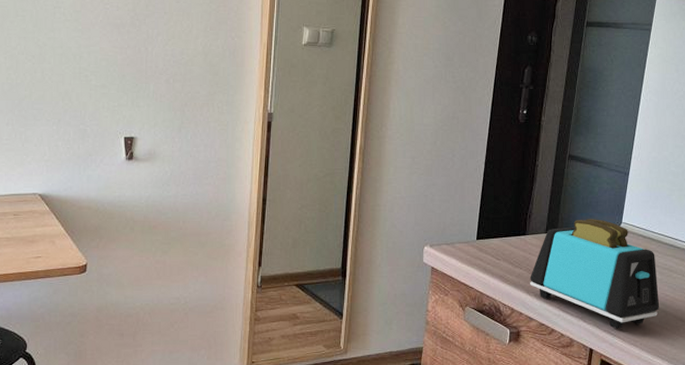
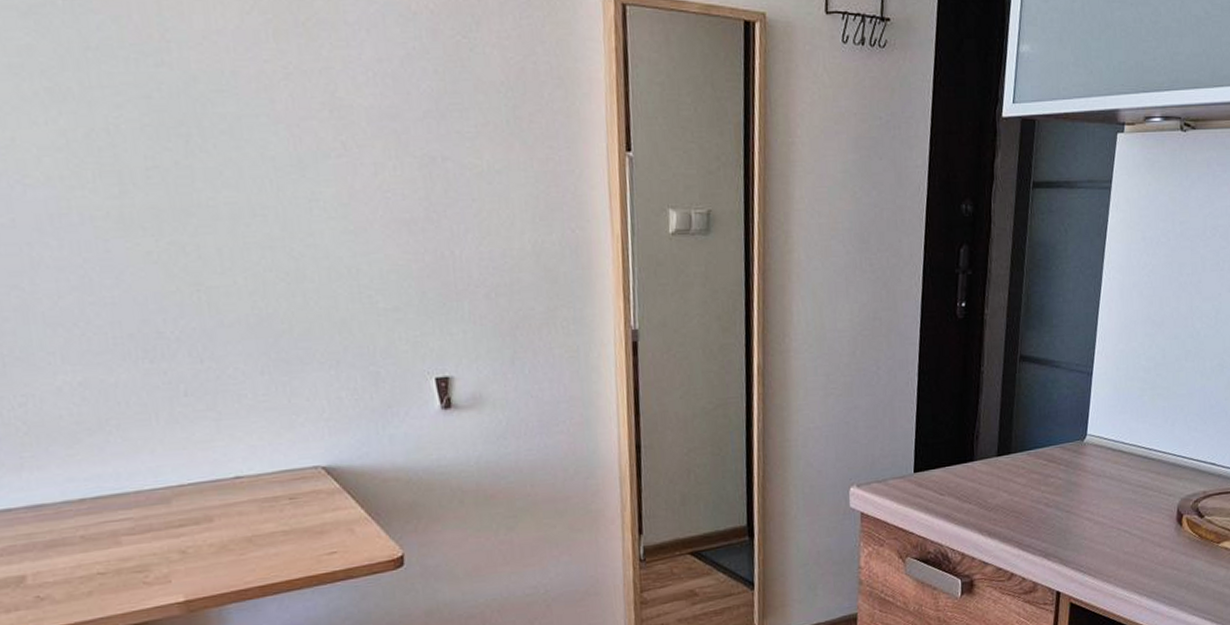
toaster: present [530,219,660,329] -> none [981,433,1135,565]

